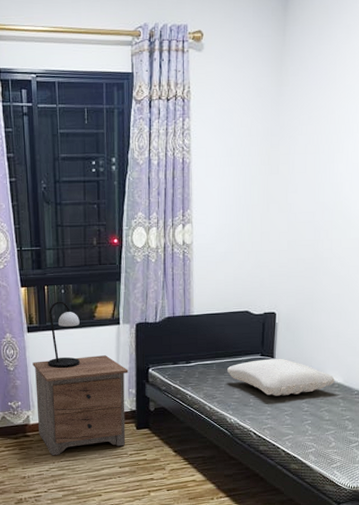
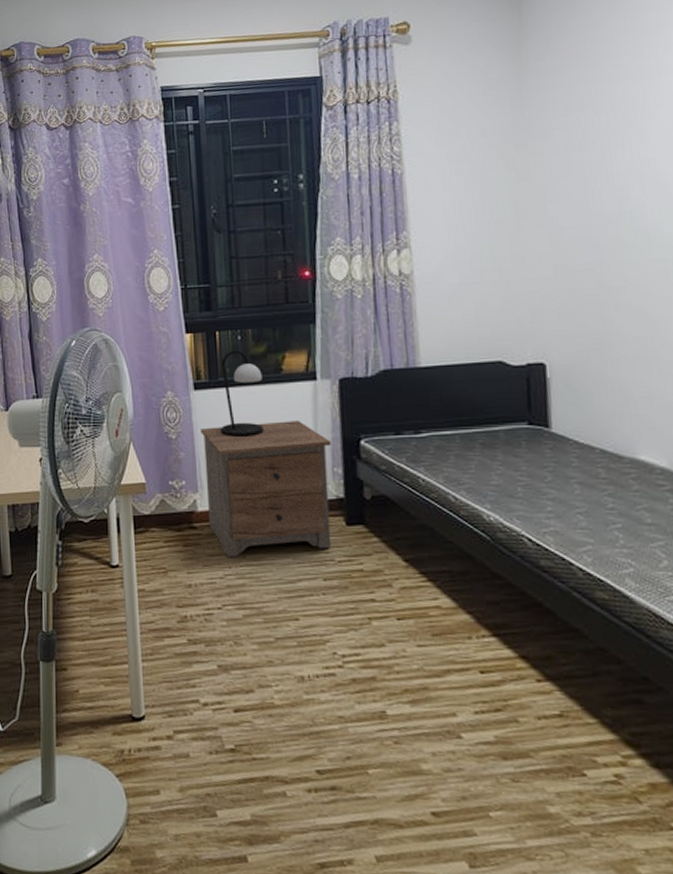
pillow: present [227,358,336,396] -> none [477,428,656,484]

